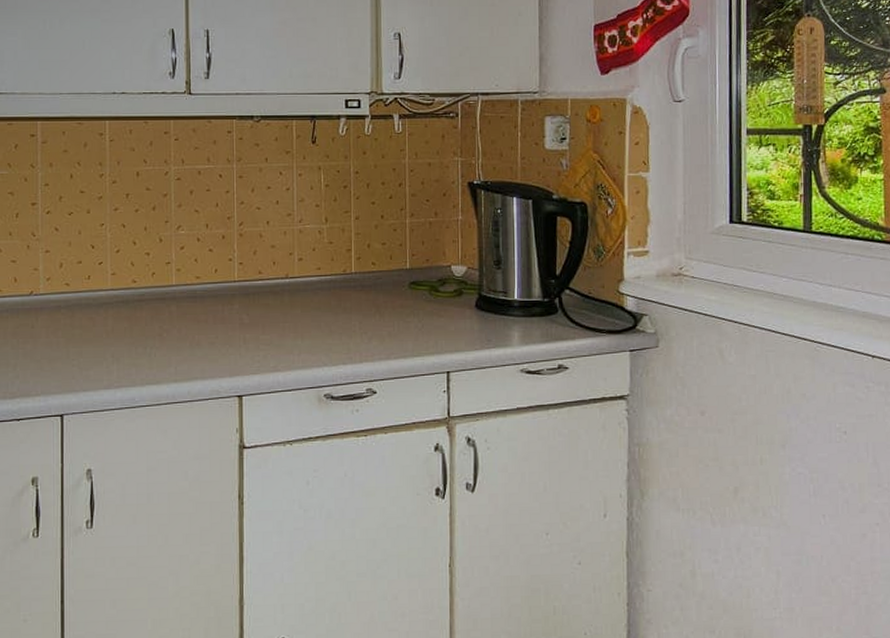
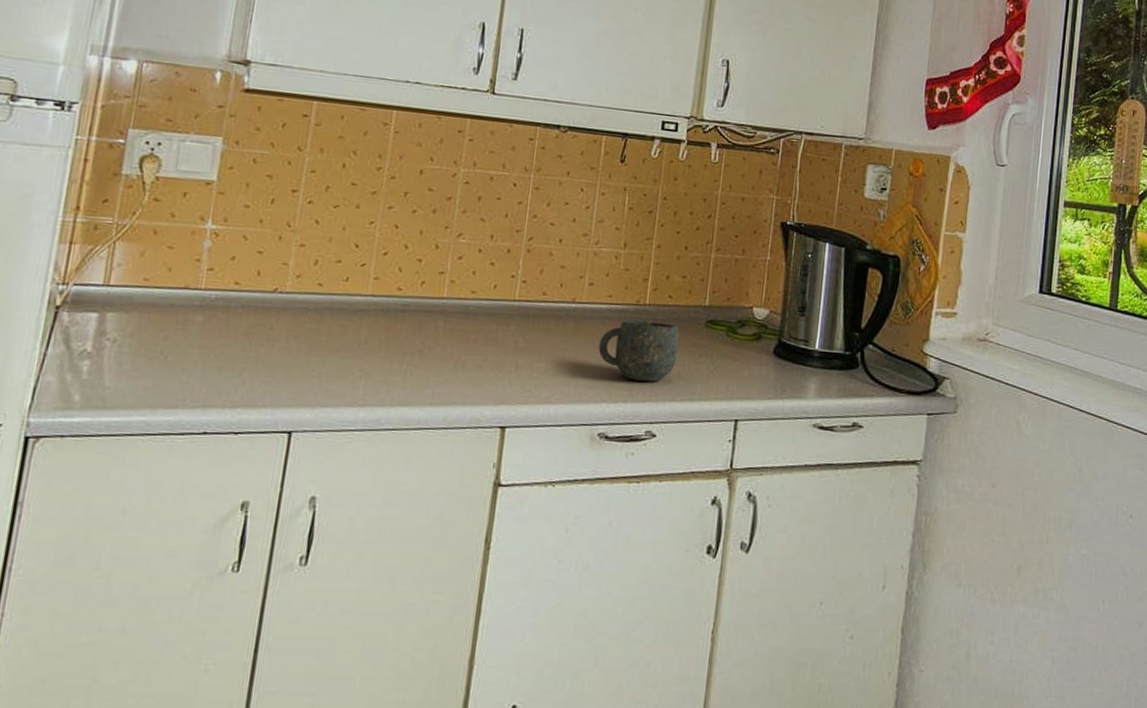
mug: none [315,287,387,344] -> present [598,320,680,382]

